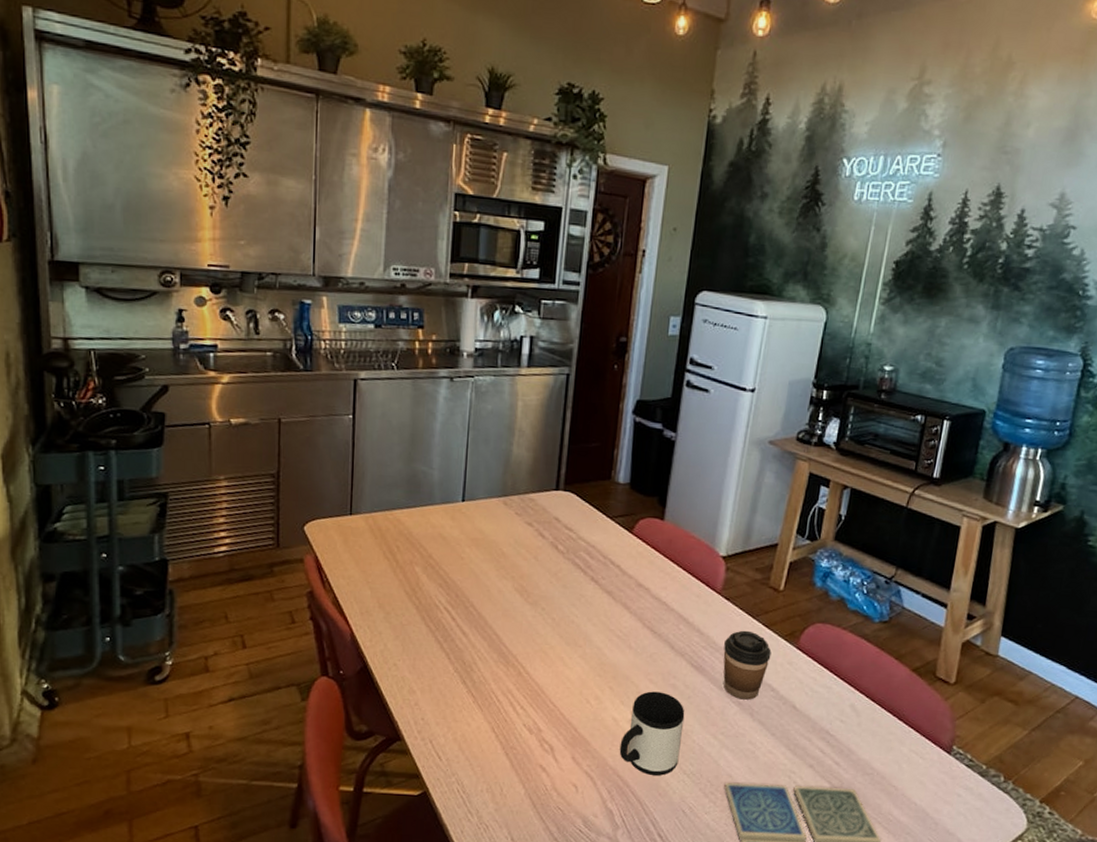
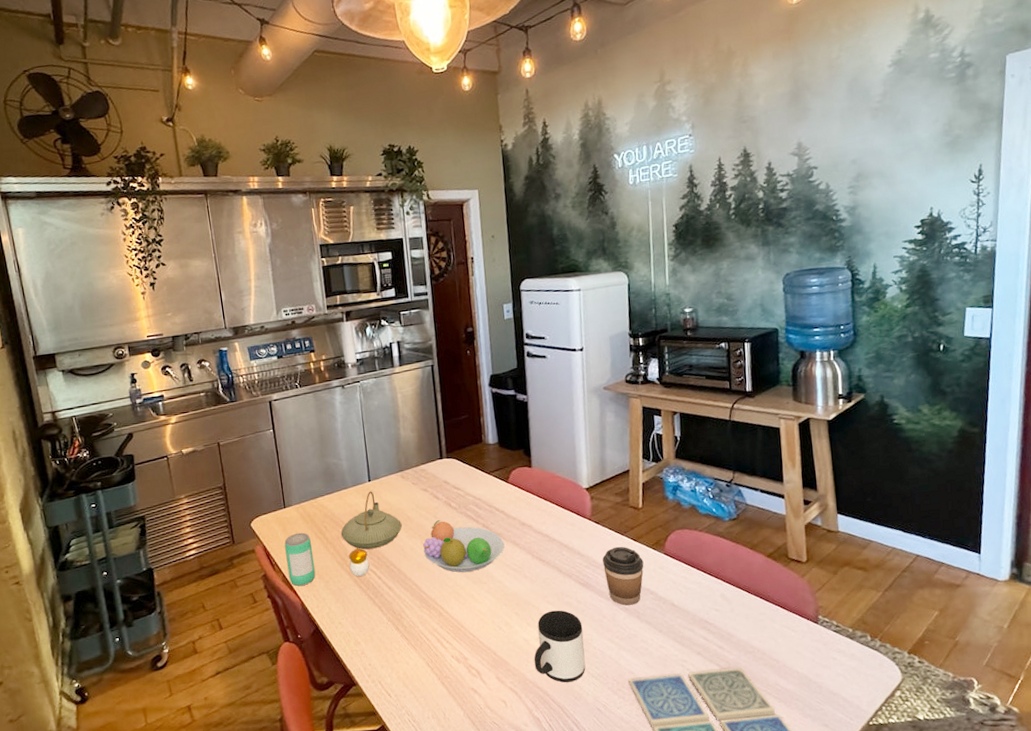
beverage can: none [341,548,377,612] -> present [284,532,316,586]
teapot: none [415,513,493,584] -> present [340,491,402,550]
candle: none [419,578,445,614] -> present [349,547,370,577]
fruit bowl: none [514,563,613,630] -> present [423,520,505,573]

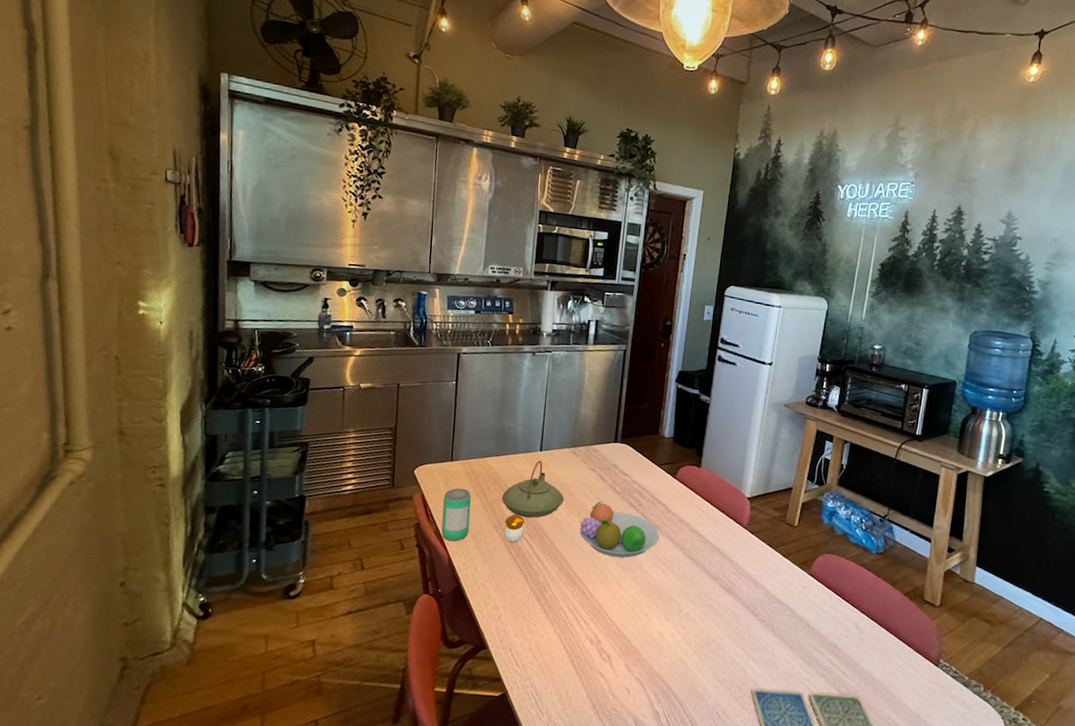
mug: present [534,610,586,683] -> none [664,609,718,682]
coffee cup: present [602,546,644,606] -> none [749,559,789,618]

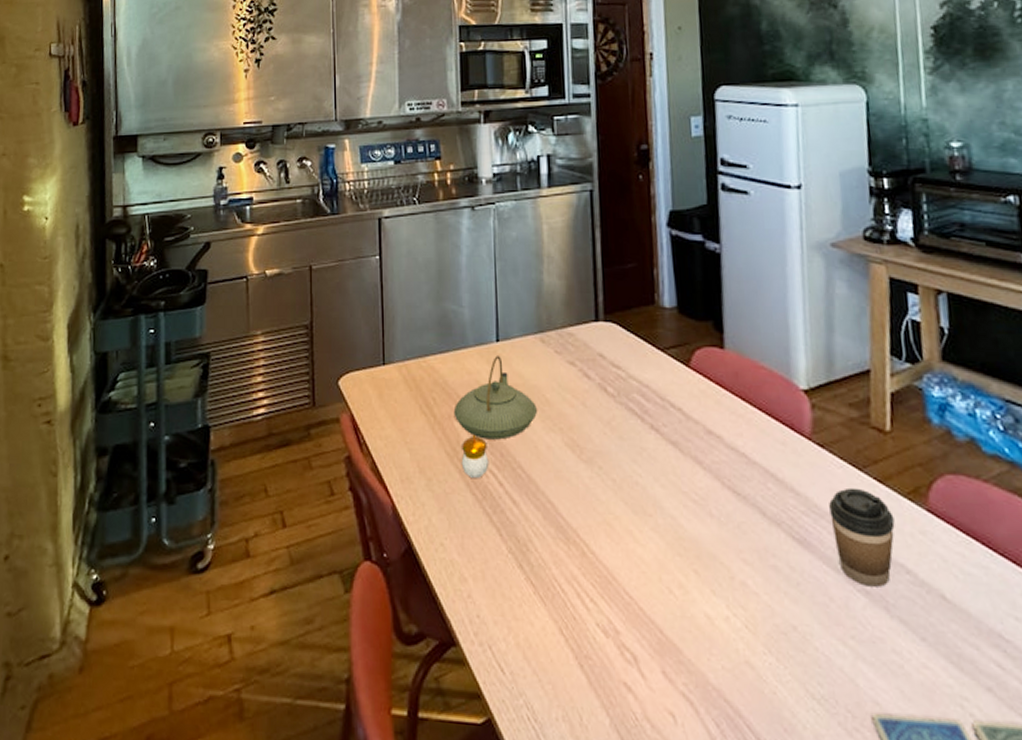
beverage can: present [441,488,471,541] -> none [379,402,416,480]
fruit bowl: present [580,501,660,558] -> none [564,410,681,494]
coffee cup: none [749,559,789,618] -> present [829,487,895,587]

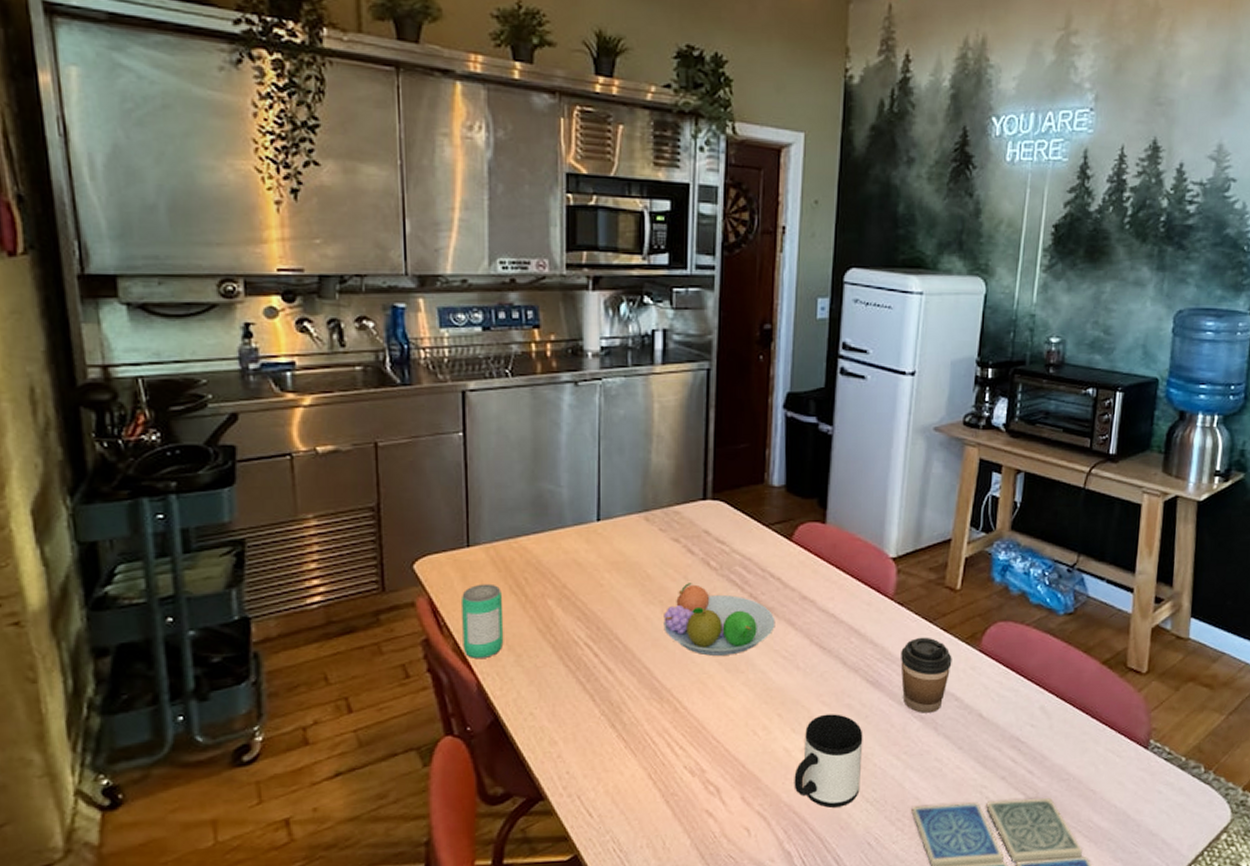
beverage can: none [379,402,416,480] -> present [462,583,504,658]
teapot: present [453,356,537,440] -> none [547,535,637,615]
candle: present [461,434,489,479] -> none [554,611,585,653]
fruit bowl: none [564,410,681,494] -> present [664,583,776,656]
mug: none [720,576,802,701] -> present [794,714,863,808]

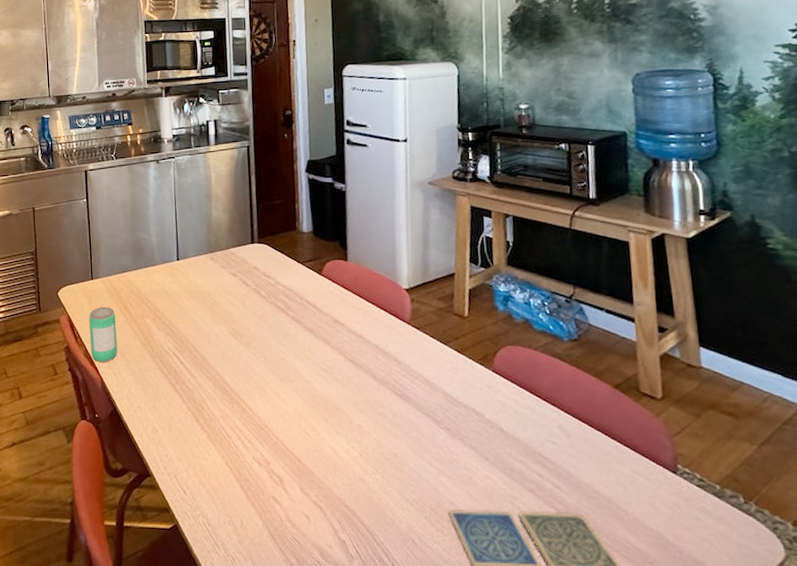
fruit bowl: present [664,583,776,656] -> none [229,308,315,367]
mug: present [794,714,863,808] -> none [342,420,400,504]
coffee cup: present [901,637,952,713] -> none [422,357,469,425]

